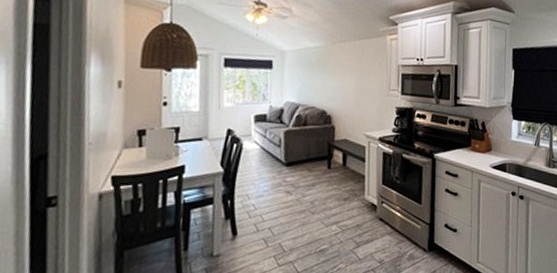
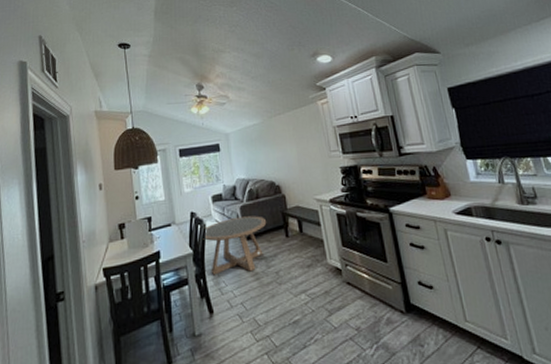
coffee table: none [237,141,311,198] -> present [203,216,267,275]

